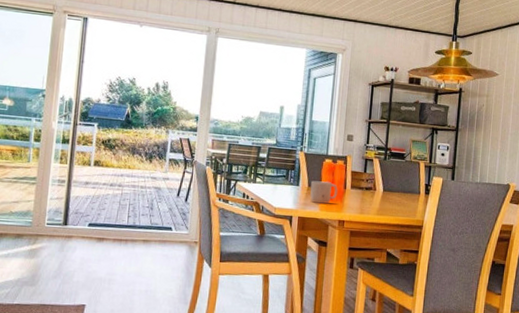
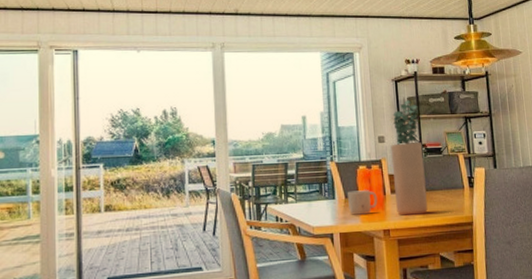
vase: none [354,101,390,212] -> present [390,97,428,216]

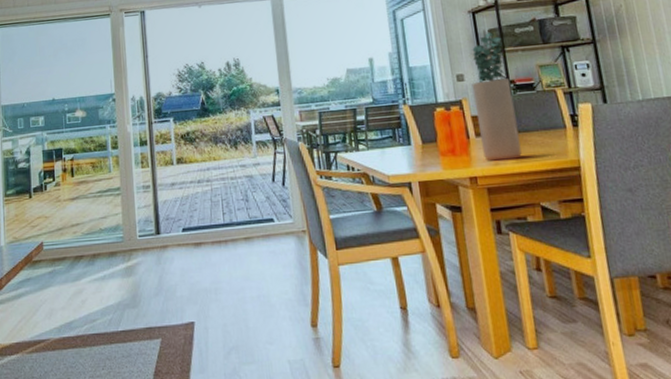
mug: present [347,190,378,215] -> none [424,134,461,162]

